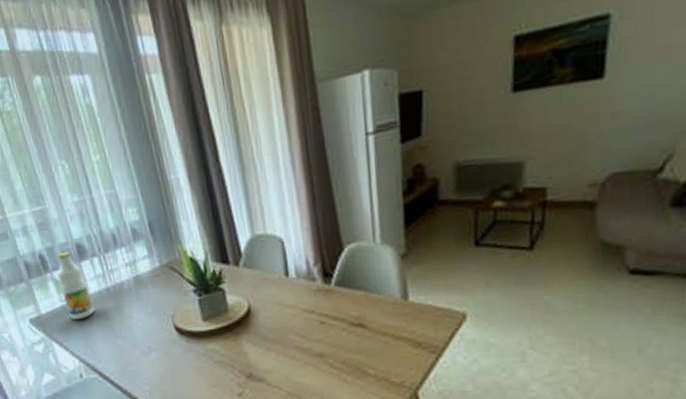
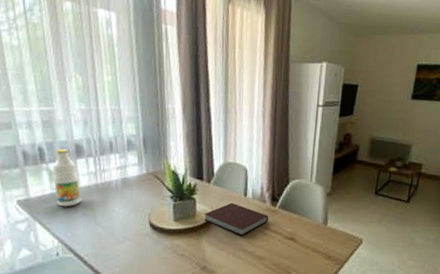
notebook: none [238,287,324,329] -> present [203,202,269,236]

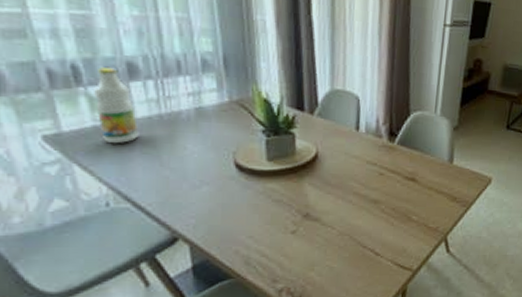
notebook: present [203,202,269,236] -> none [305,138,386,177]

